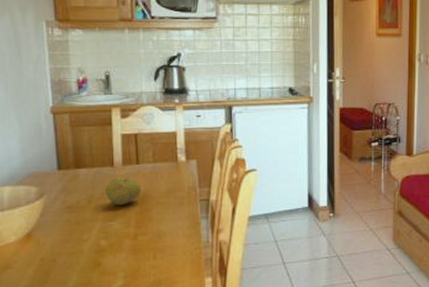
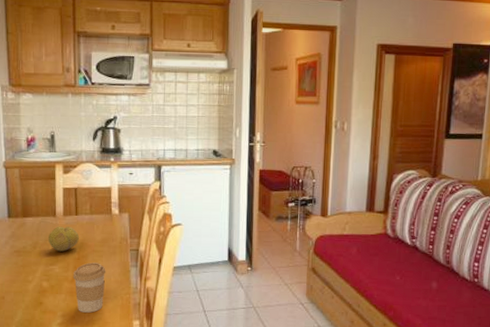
coffee cup: none [135,216,173,272] -> present [73,262,106,313]

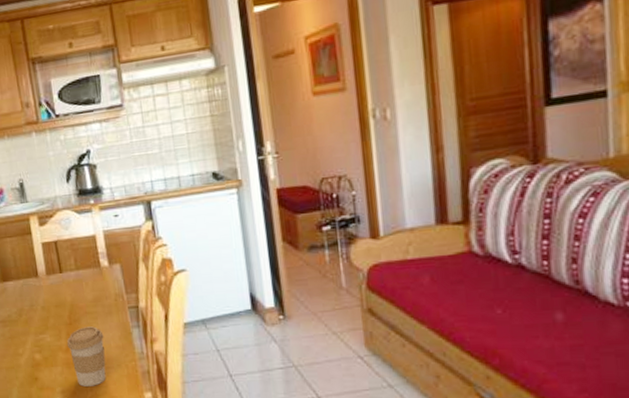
fruit: present [47,226,79,252] -> none [33,287,68,317]

